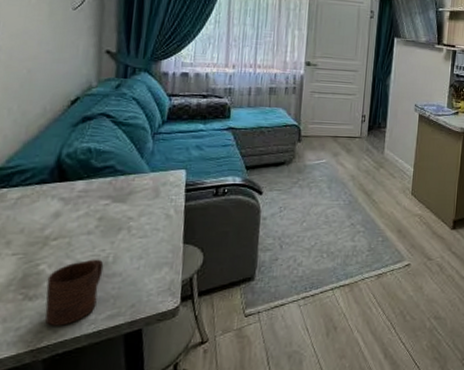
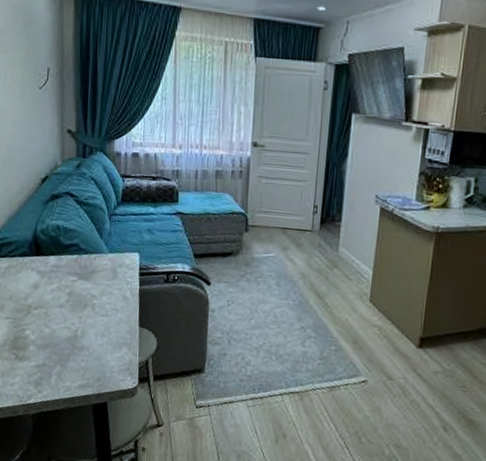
cup: present [45,259,104,326] -> none [31,330,74,388]

